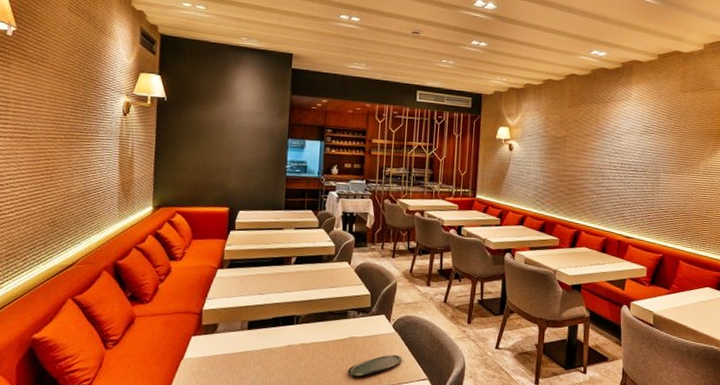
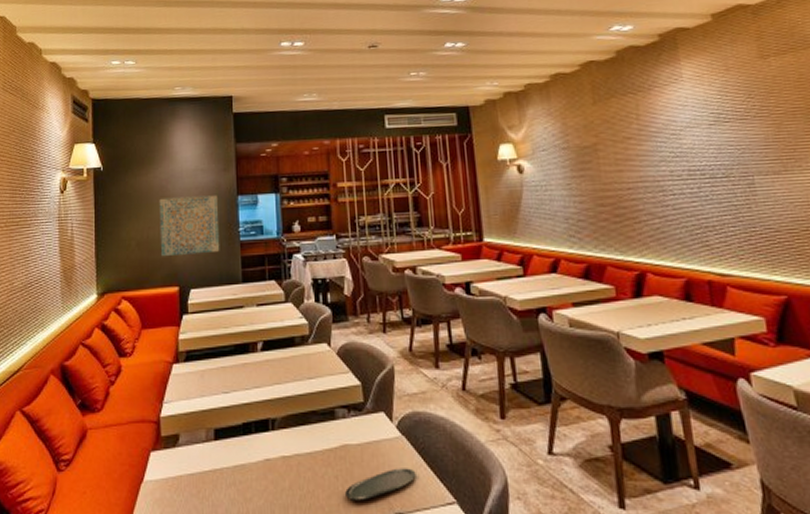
wall art: none [215,132,270,183] -> present [159,195,220,257]

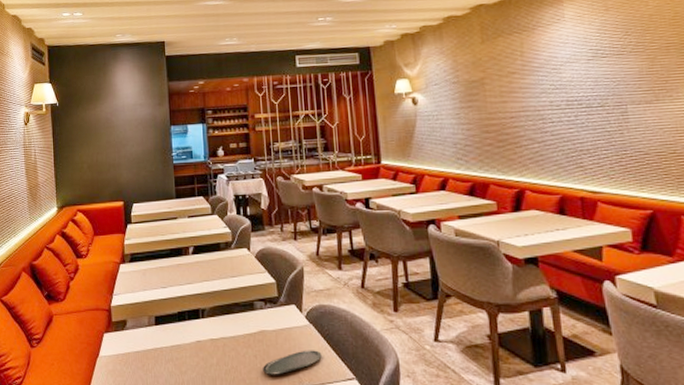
wall art: present [159,195,220,257] -> none [105,126,157,177]

